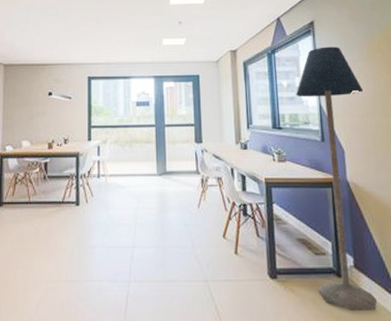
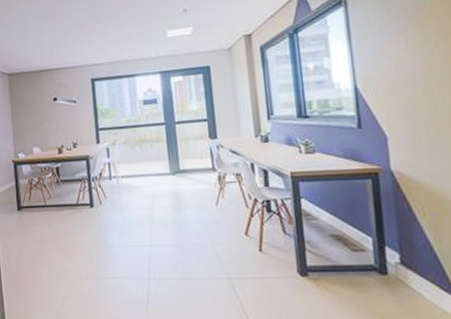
floor lamp: present [295,46,377,312] -> none [324,16,430,311]

